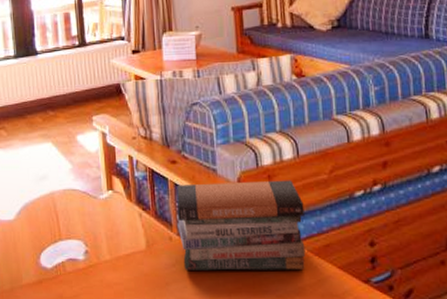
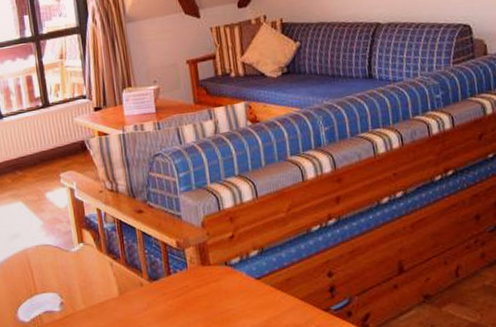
book stack: present [177,180,306,271] -> none [144,220,270,313]

